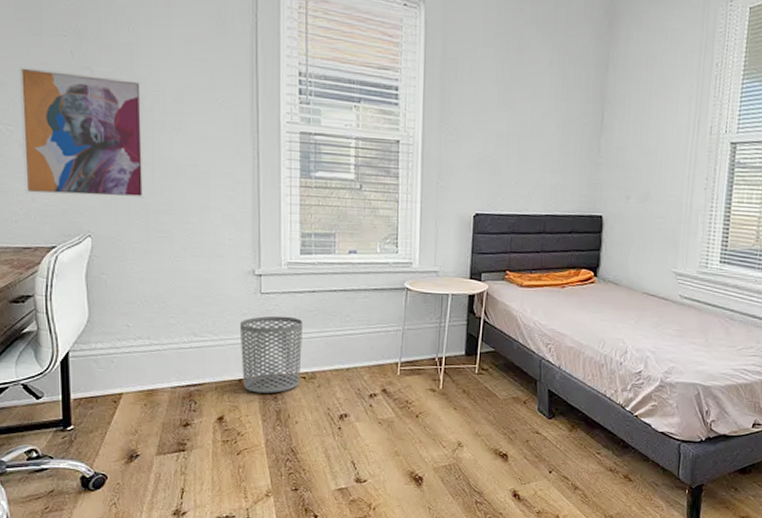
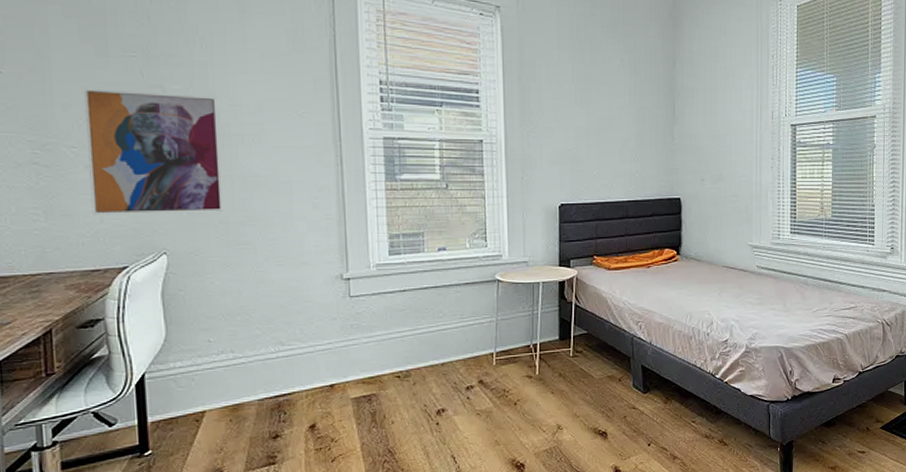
waste bin: present [239,315,302,393] -> none [329,317,395,397]

